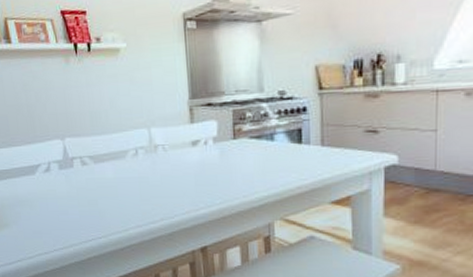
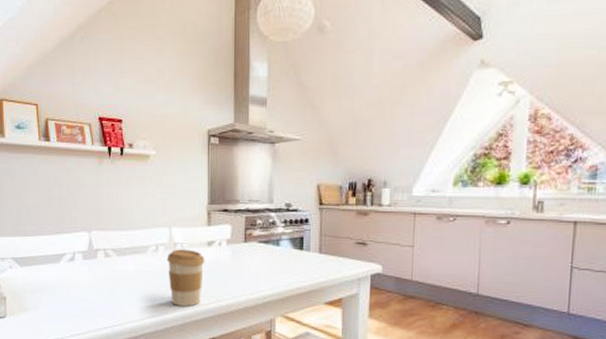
coffee cup: none [148,151,190,214] -> present [166,249,205,306]

